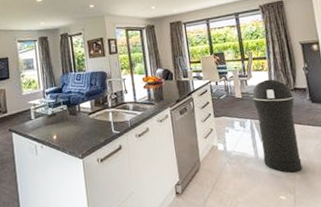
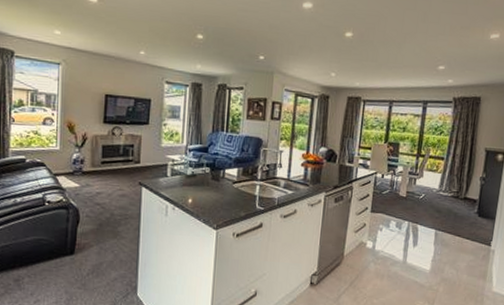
trash can: present [252,79,302,172] -> none [410,182,461,284]

